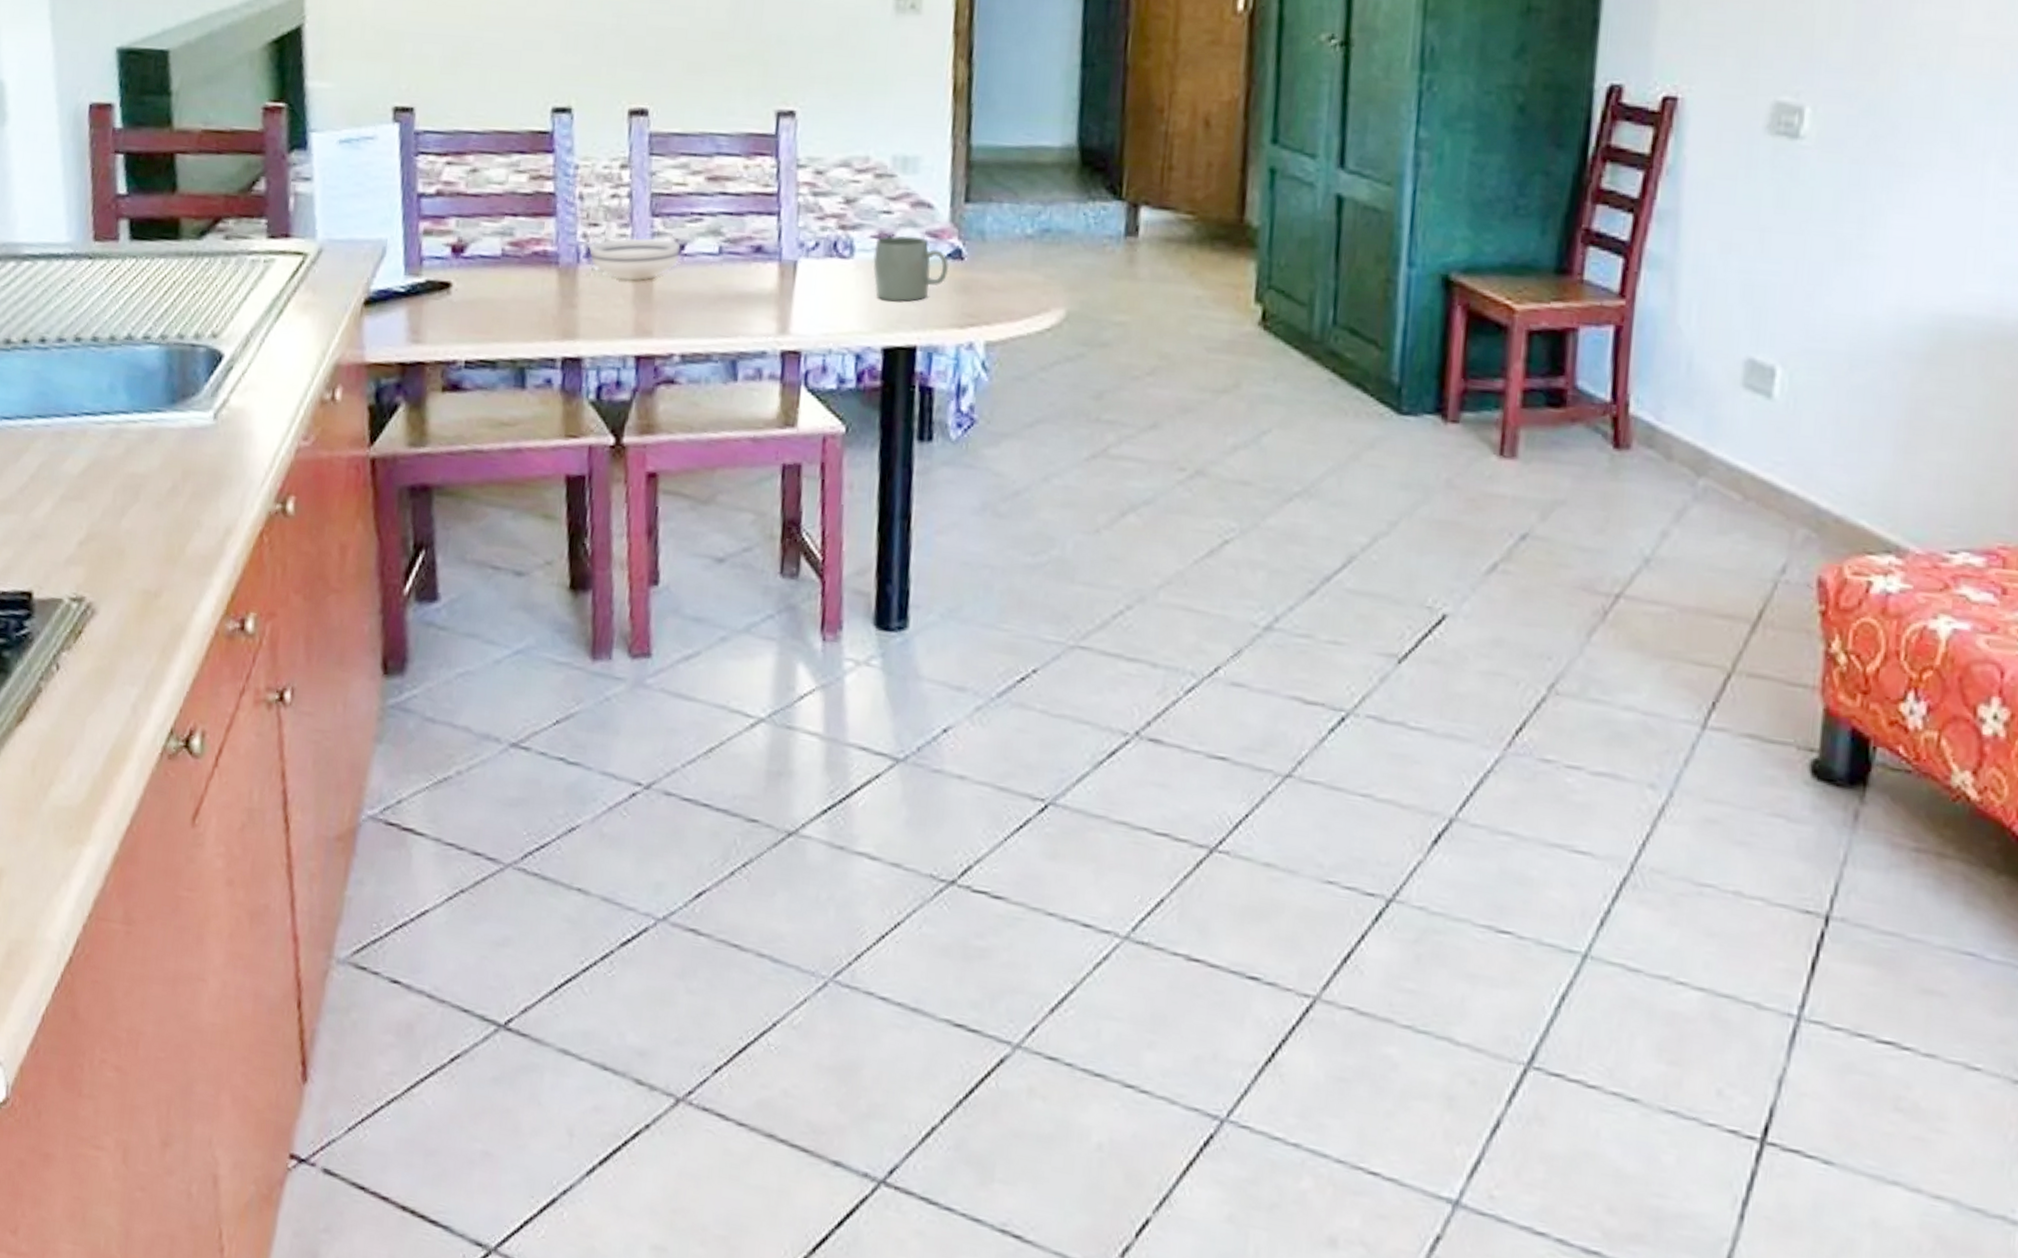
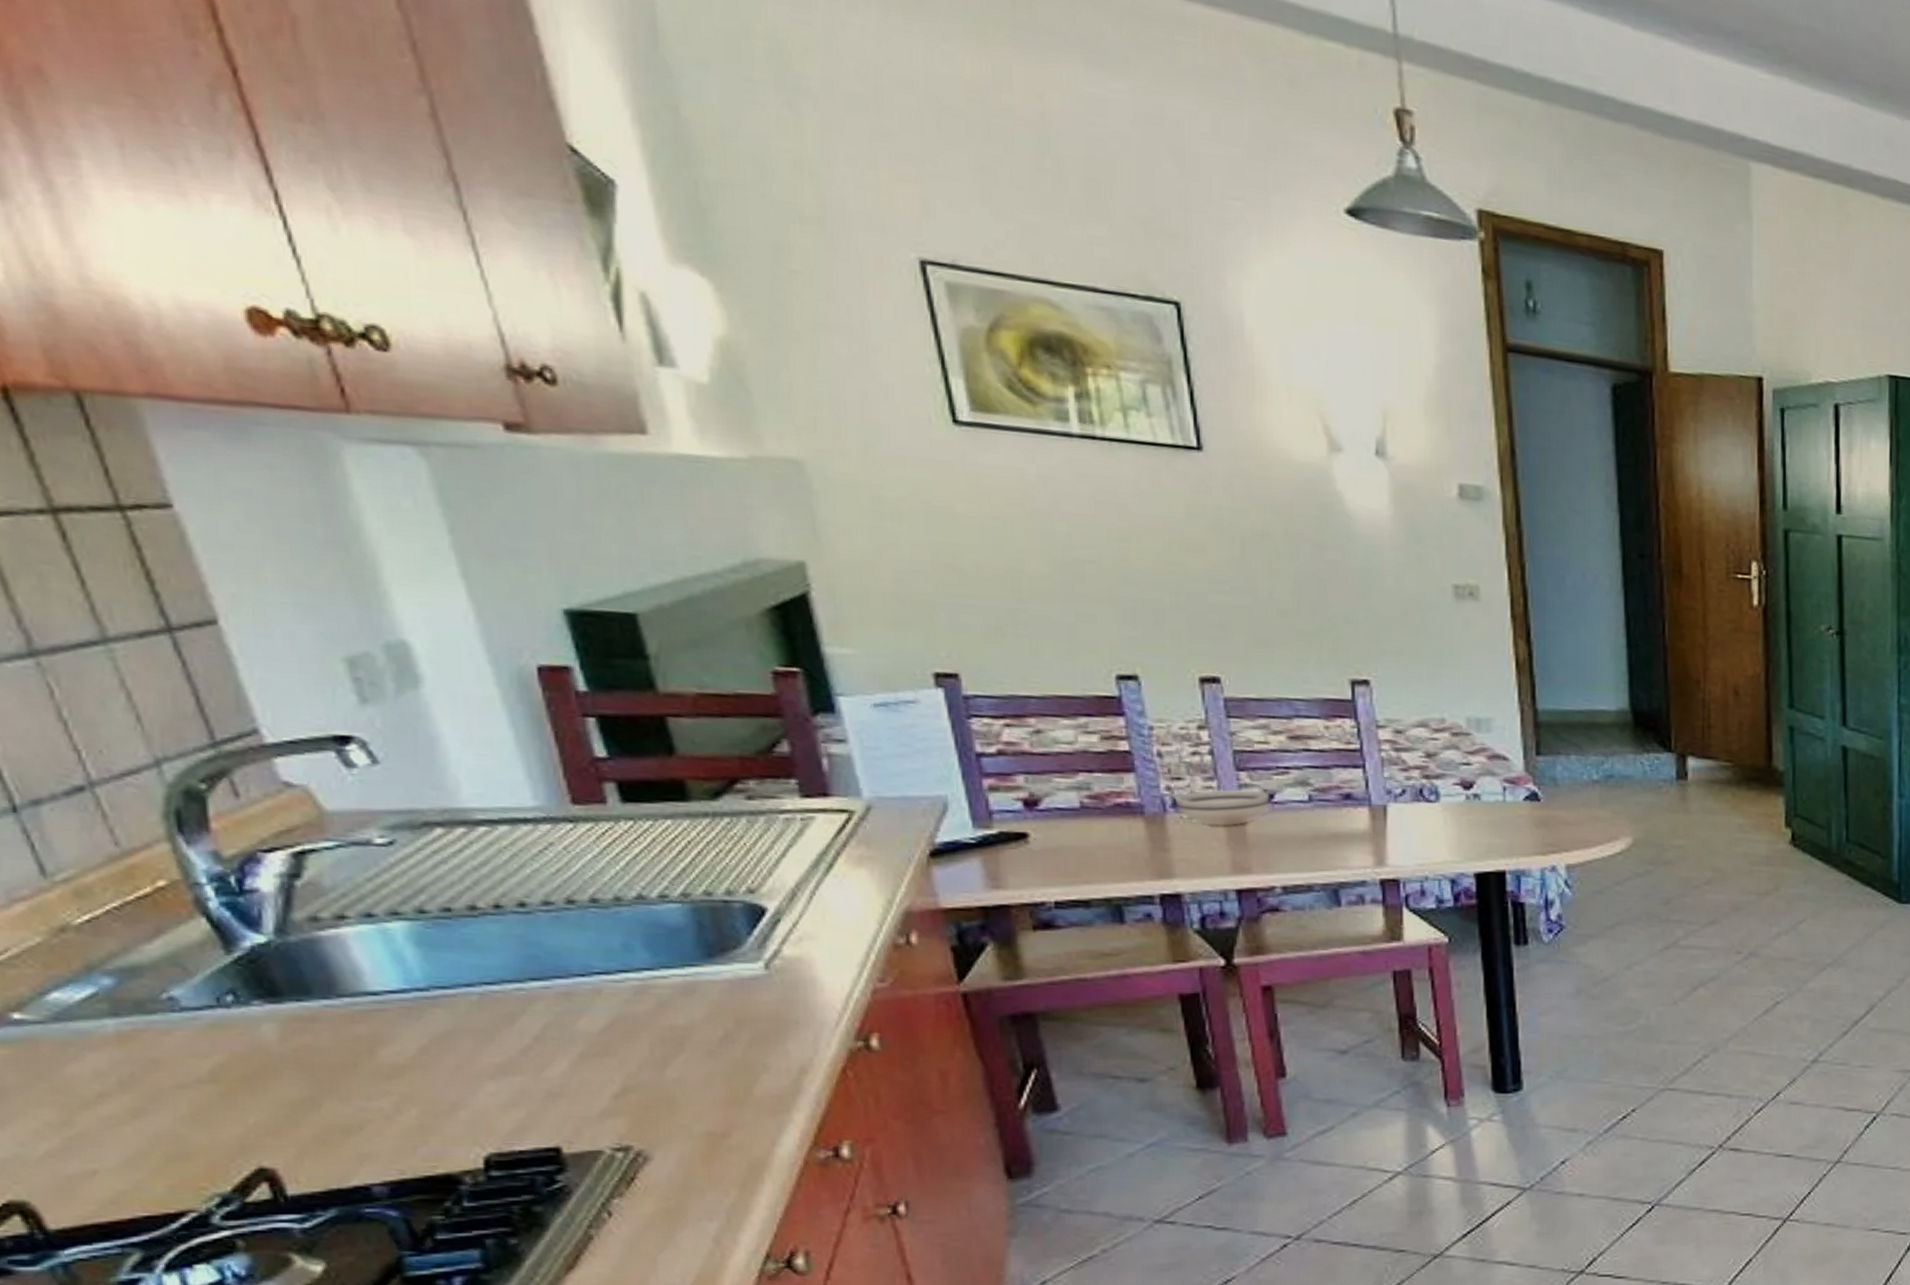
mug: present [873,235,950,302] -> none [1458,782,1528,836]

